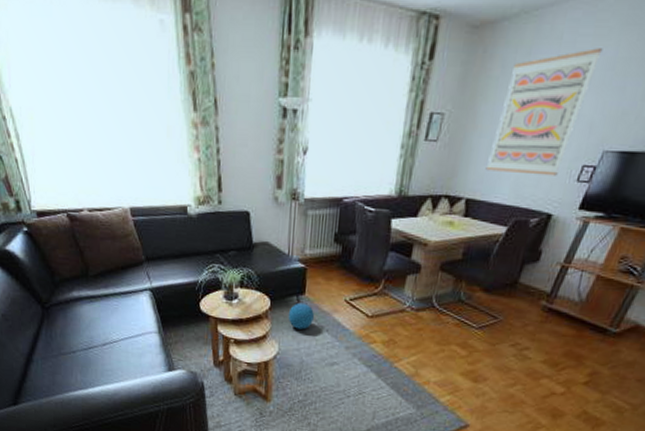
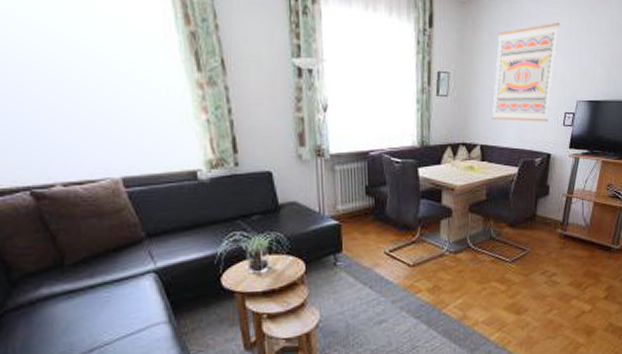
ball: present [288,302,314,330] -> none [326,261,355,291]

